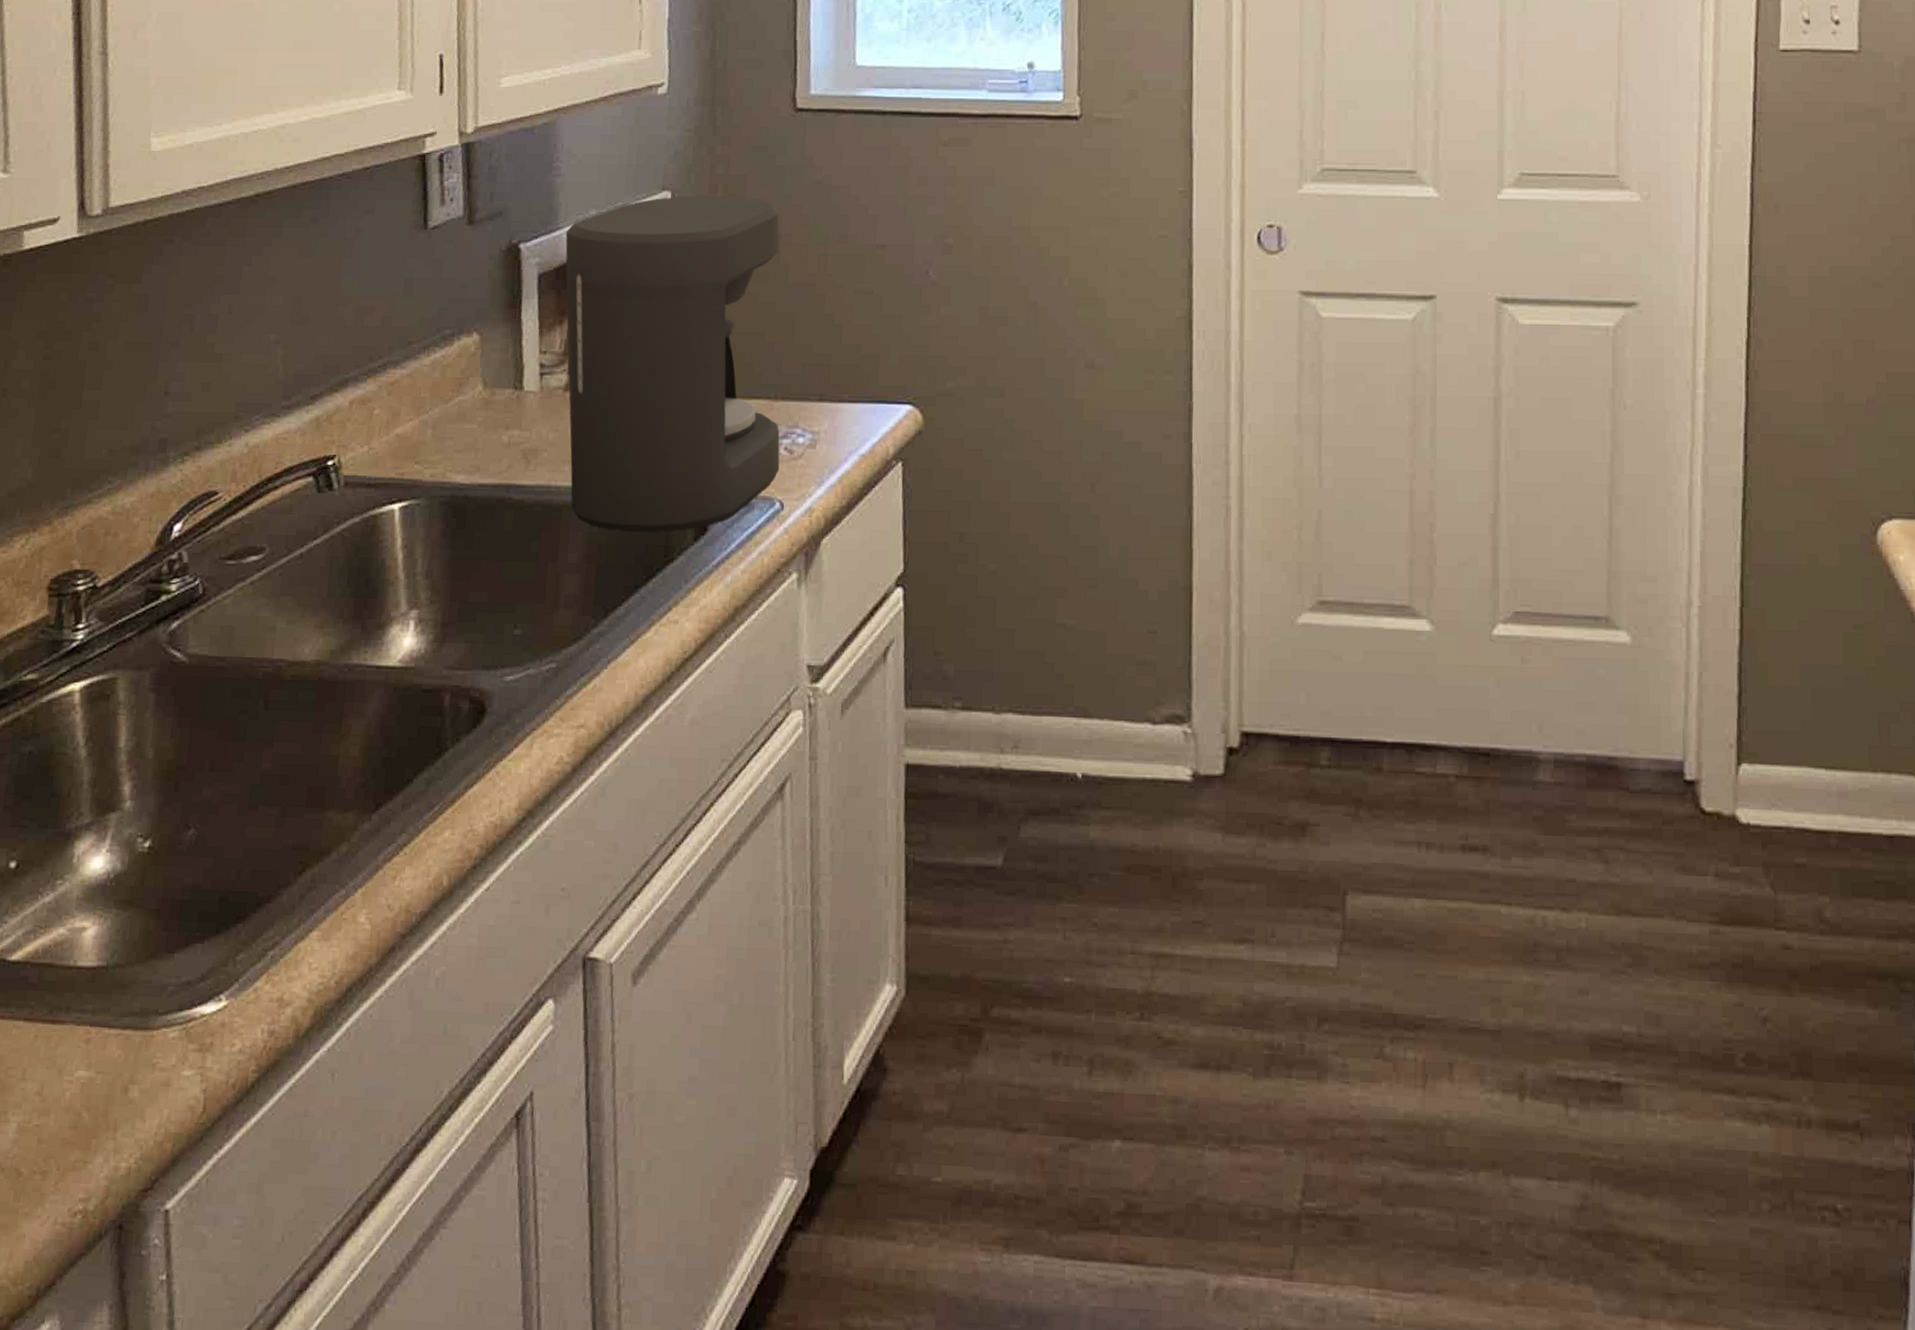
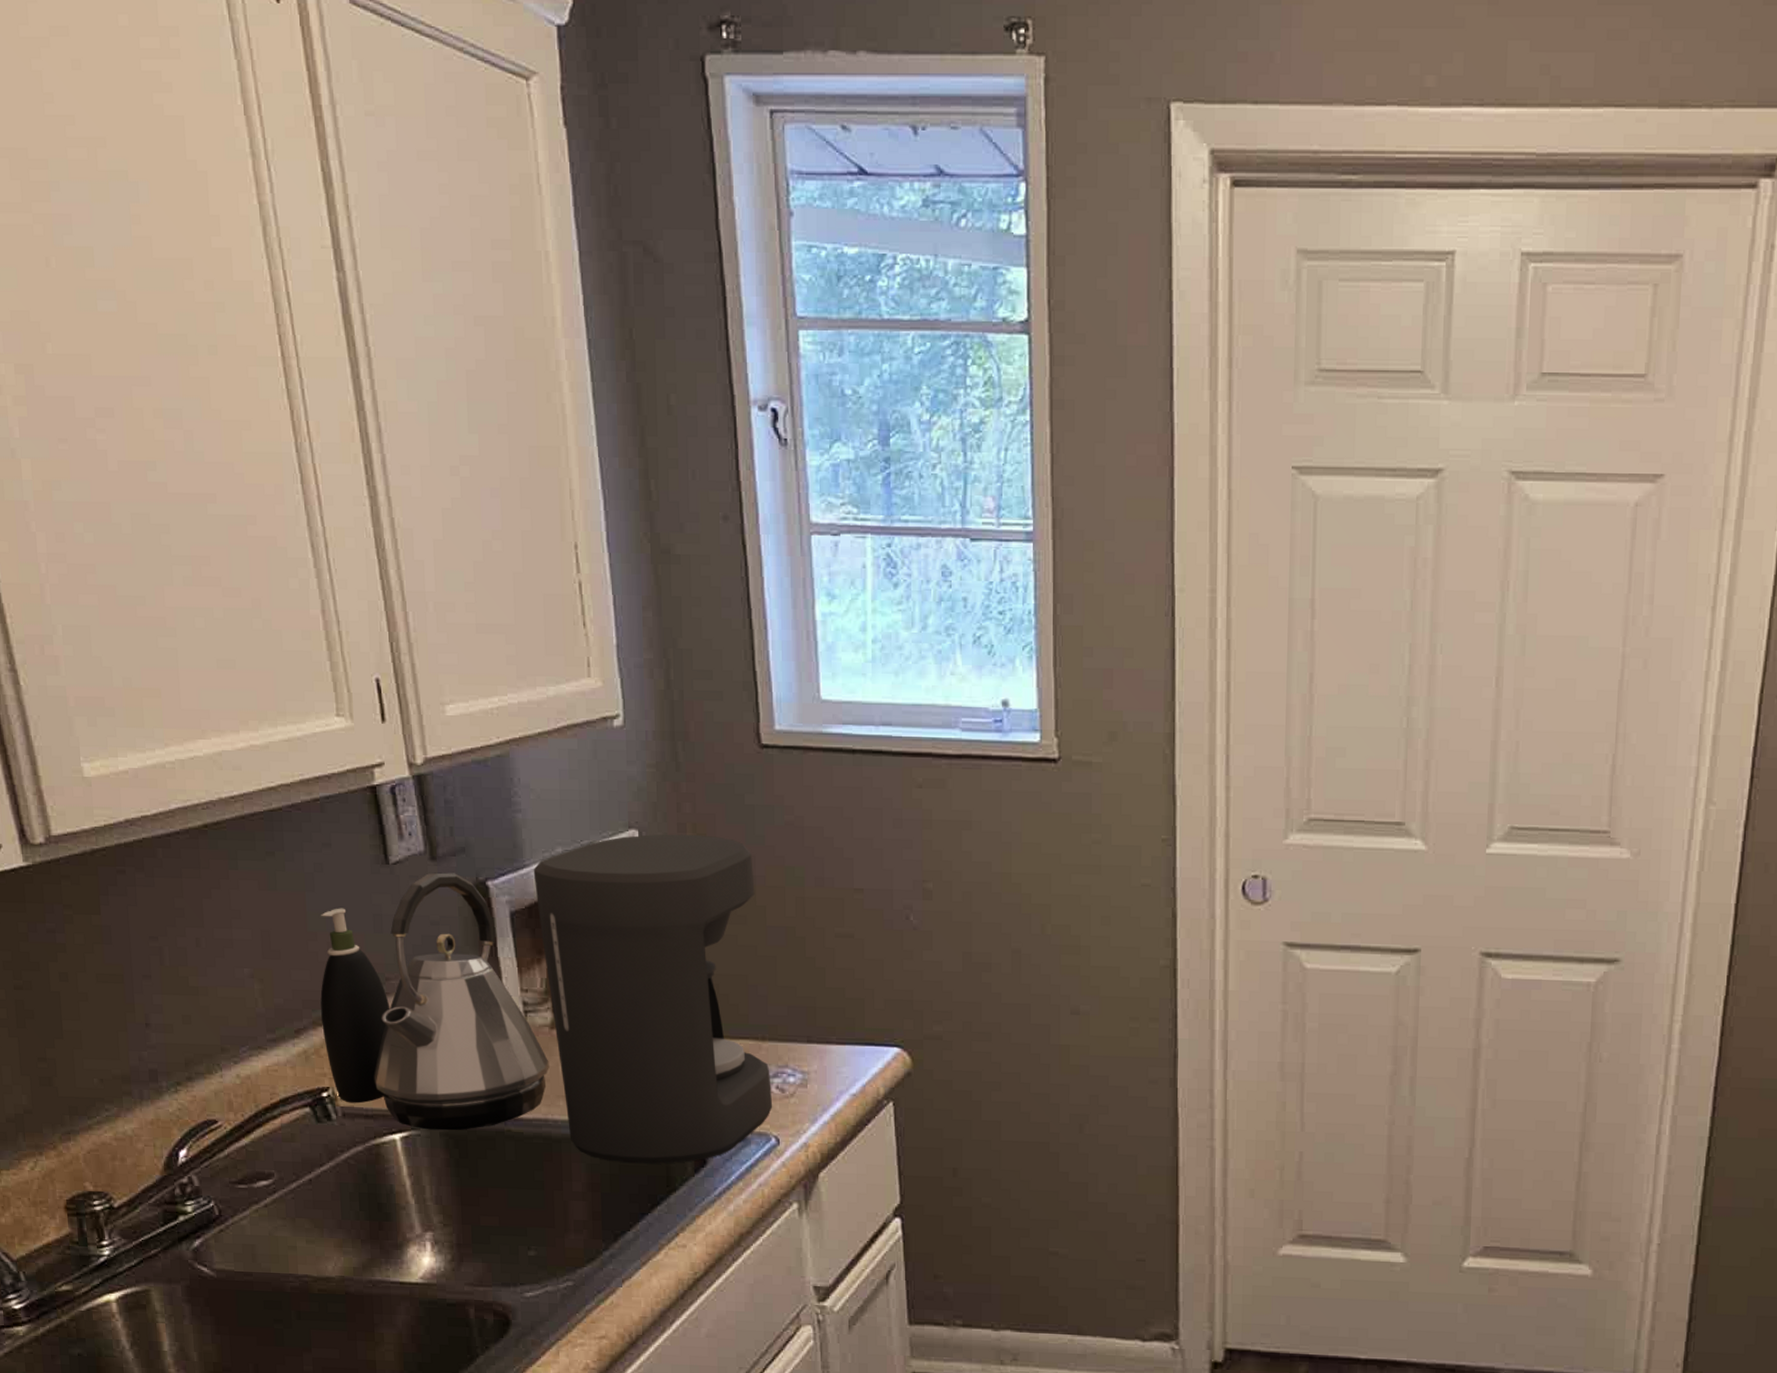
soap dispenser: none [338,273,409,472] -> present [320,908,390,1104]
kettle: none [381,236,559,499] -> present [374,872,550,1131]

